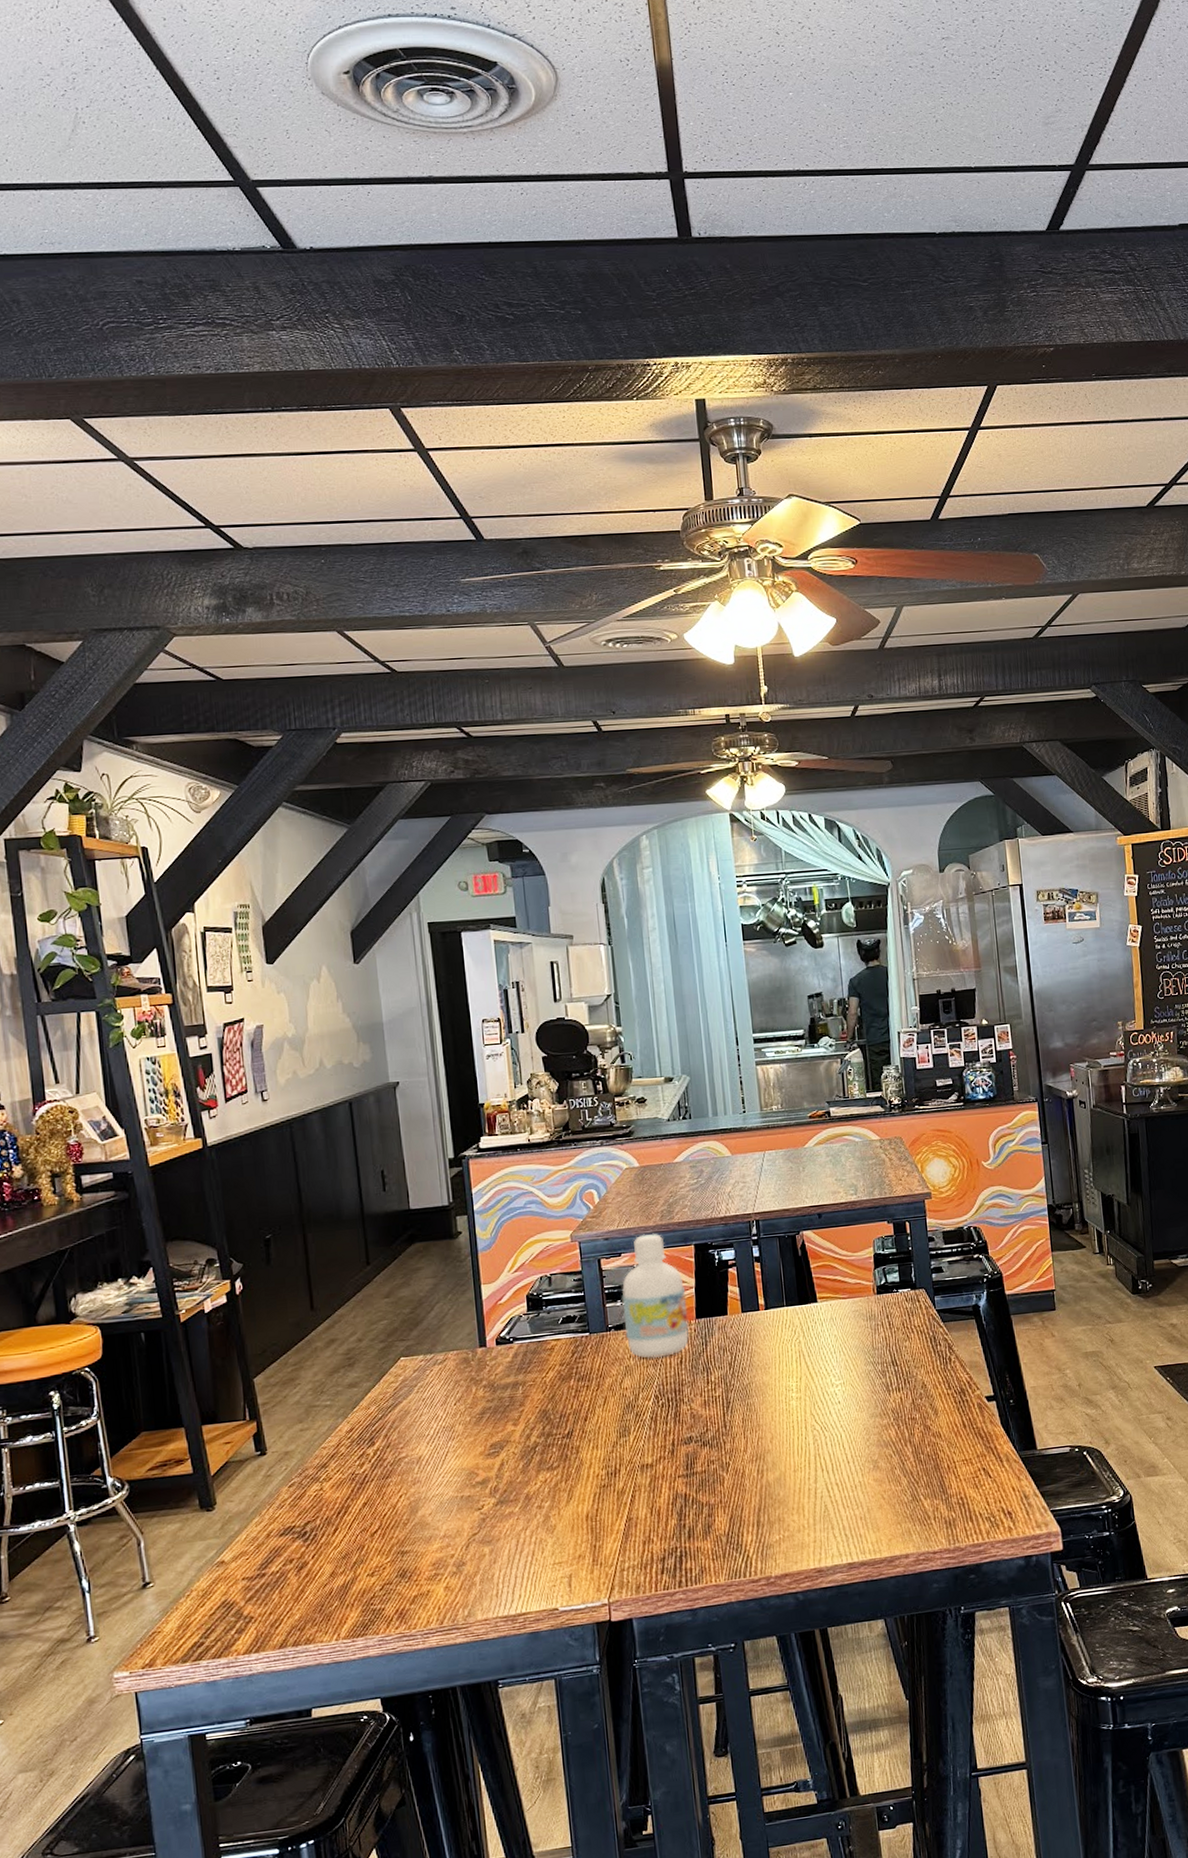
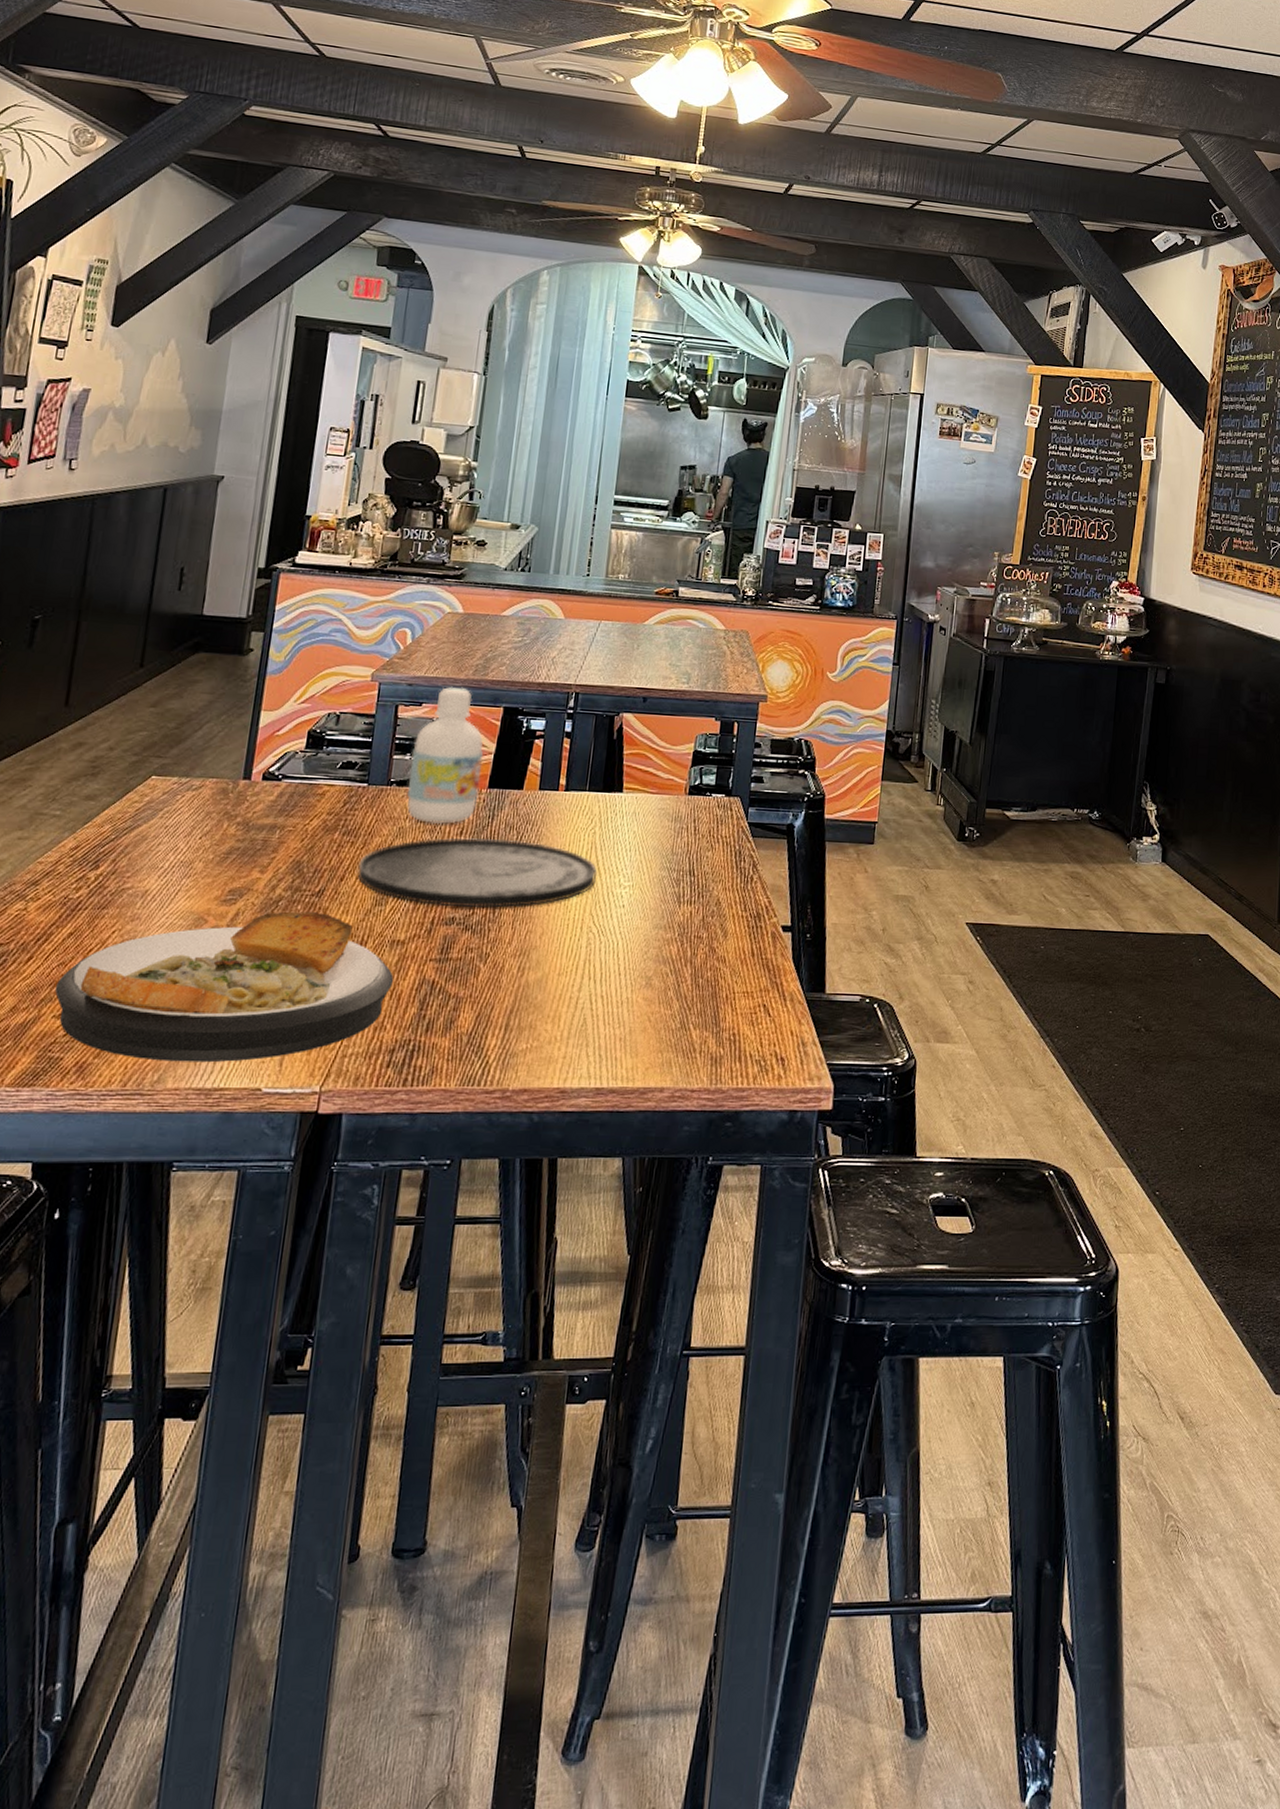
plate: none [362,1451,650,1600] -> present [54,911,394,1063]
plate: none [597,1360,809,1430] -> present [357,837,597,908]

